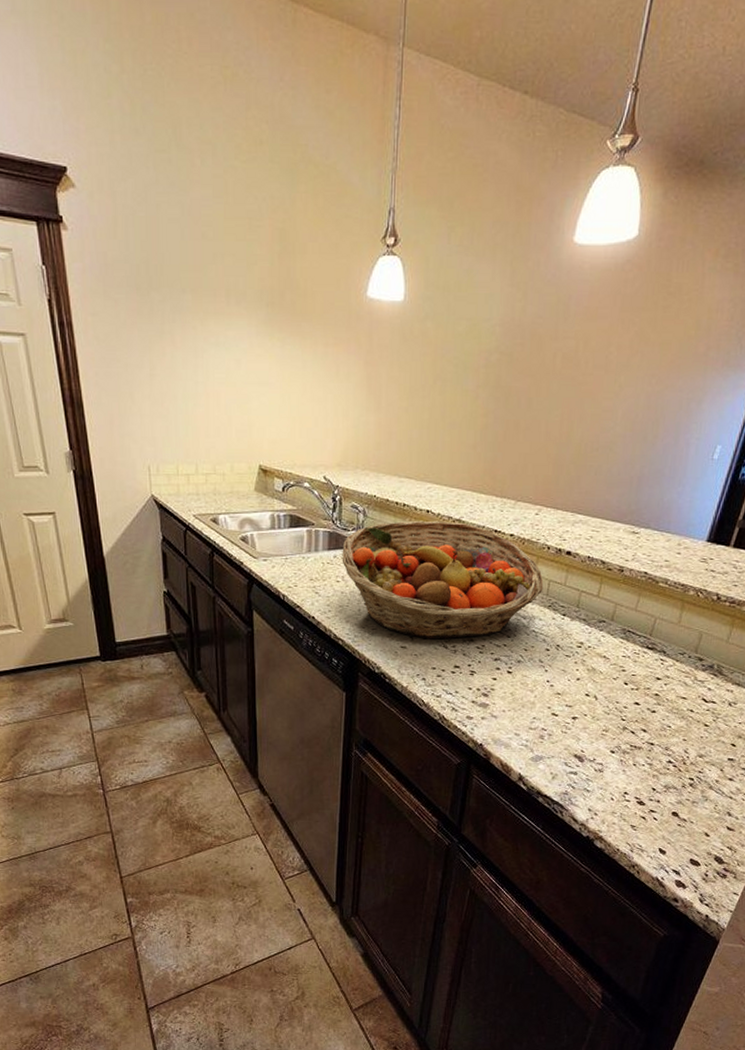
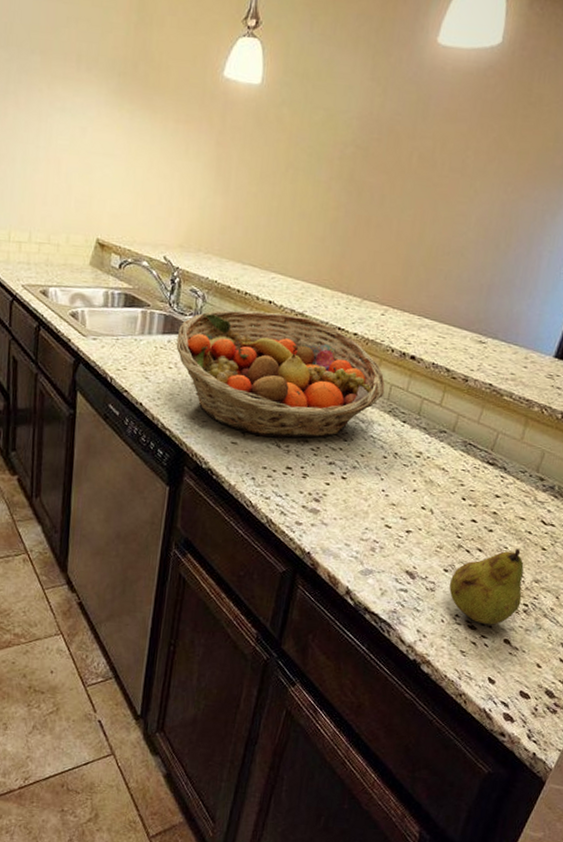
fruit: none [616,726,688,800] -> present [449,548,524,625]

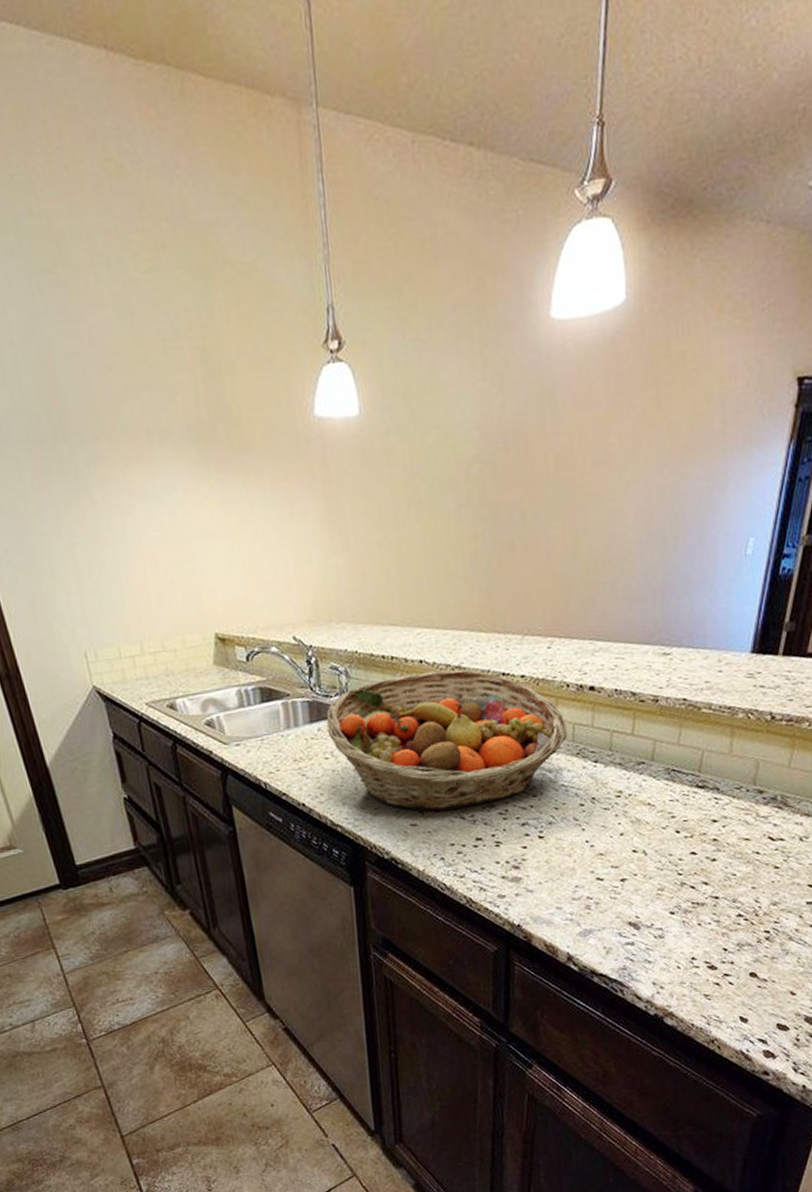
fruit: present [449,548,524,625] -> none [678,873,761,962]

